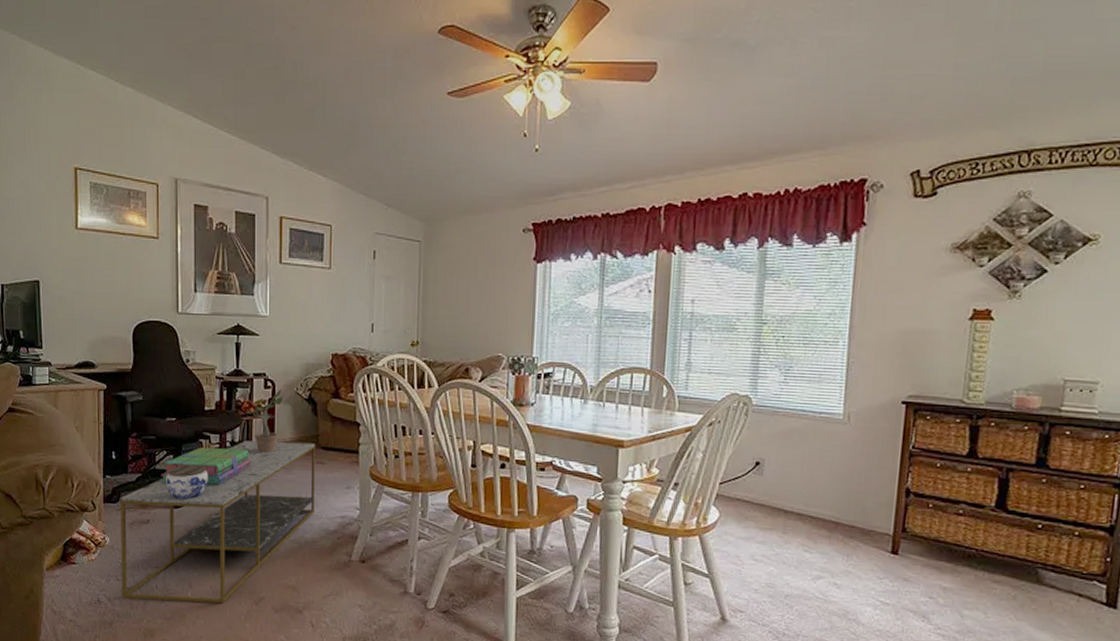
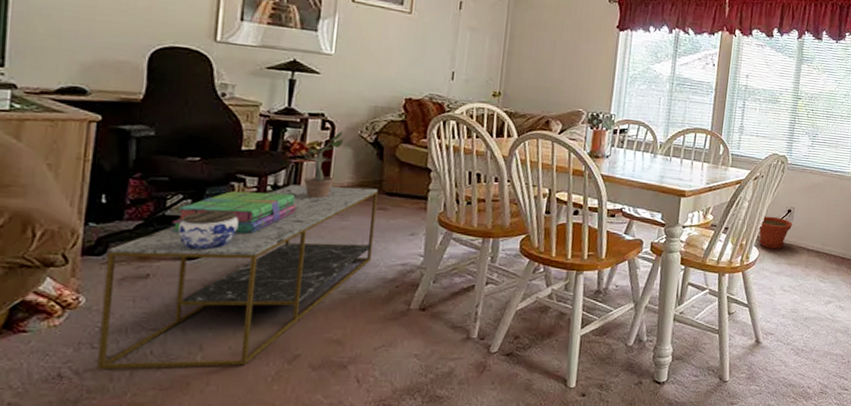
plant pot: none [717,469,763,510] -> present [758,216,793,249]

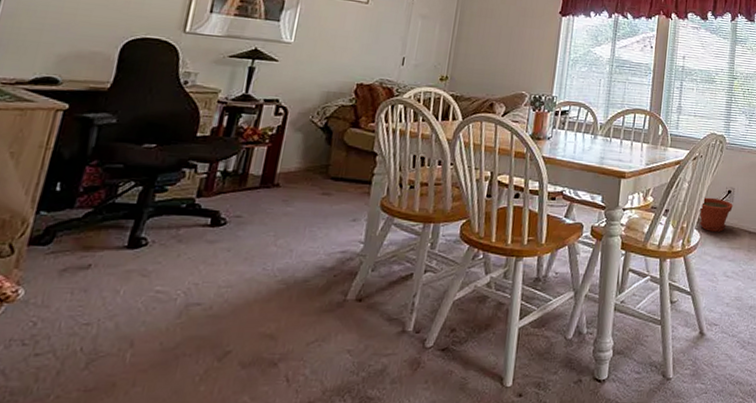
coffee table: present [97,184,378,370] -> none [24,170,324,369]
stack of books: present [171,191,297,234] -> none [119,177,244,221]
jar: present [178,210,239,250] -> none [125,197,186,238]
potted plant: present [294,131,344,198] -> none [246,116,296,184]

